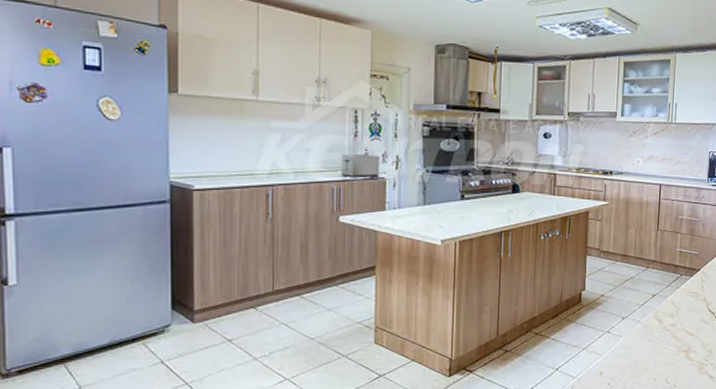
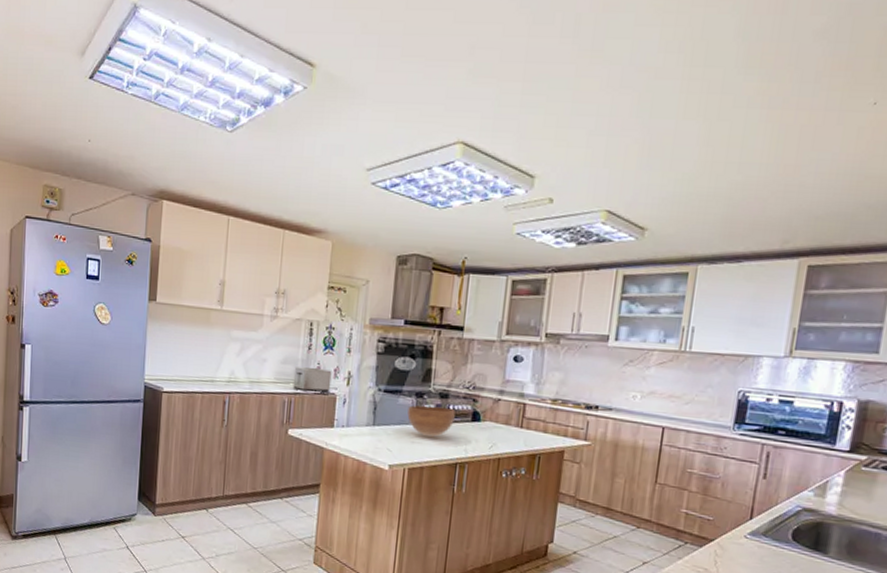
bowl: none [455,182,498,211] -> present [407,405,455,437]

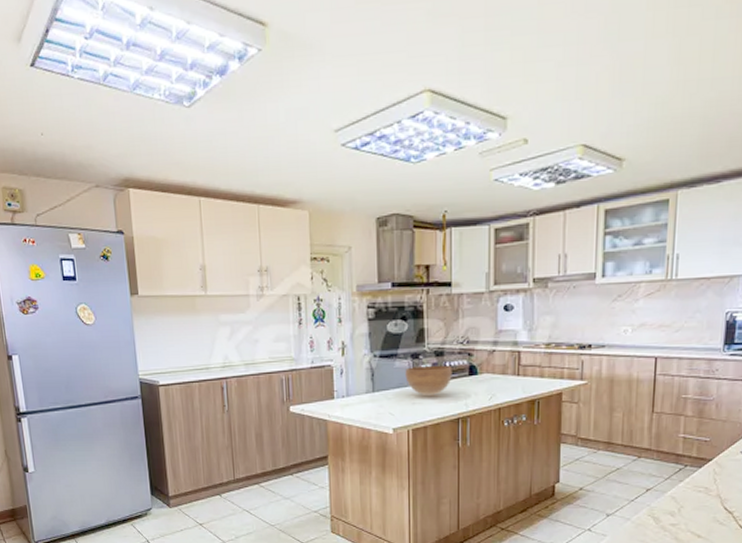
toaster: present [293,367,332,393] -> none [287,341,326,367]

